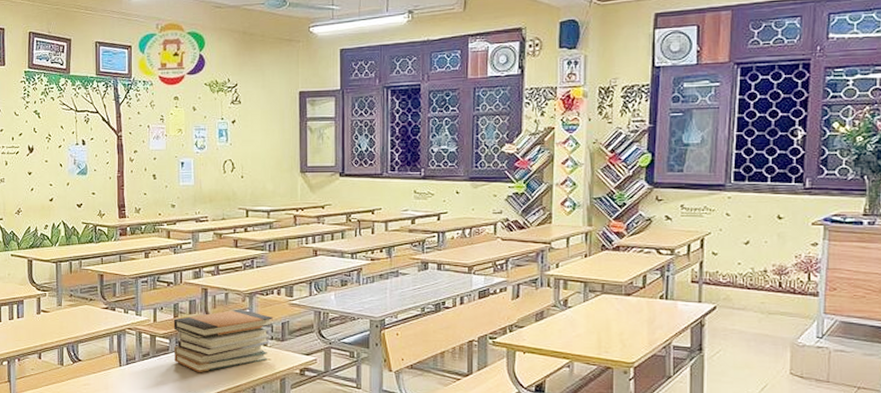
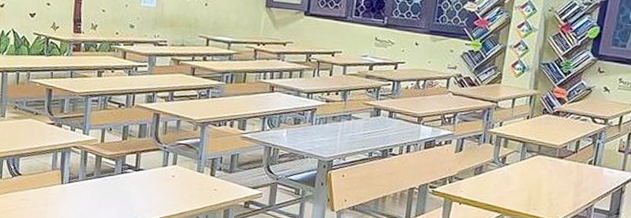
book stack: present [173,309,273,372] -> none [119,137,223,197]

